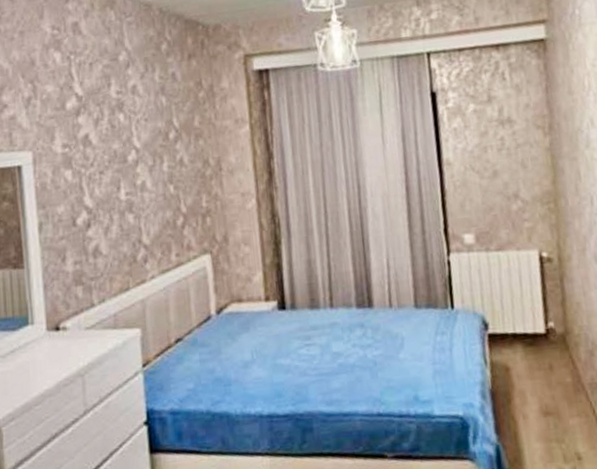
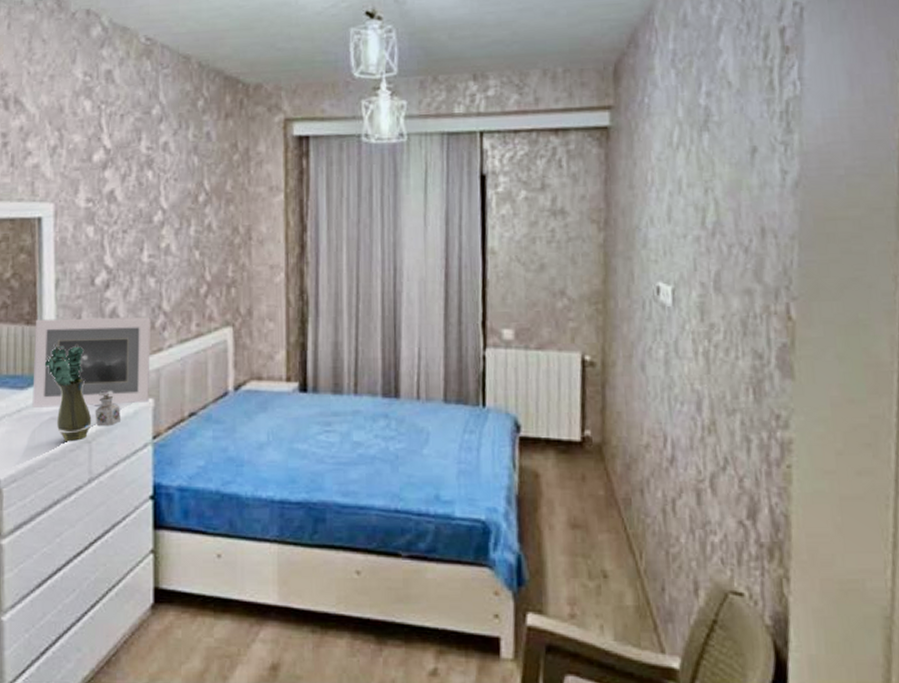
picture frame: none [22,251,137,347] -> present [32,317,150,408]
vase: none [33,282,83,378] -> present [44,343,92,442]
perfume bottle: none [85,323,110,360] -> present [95,390,120,427]

